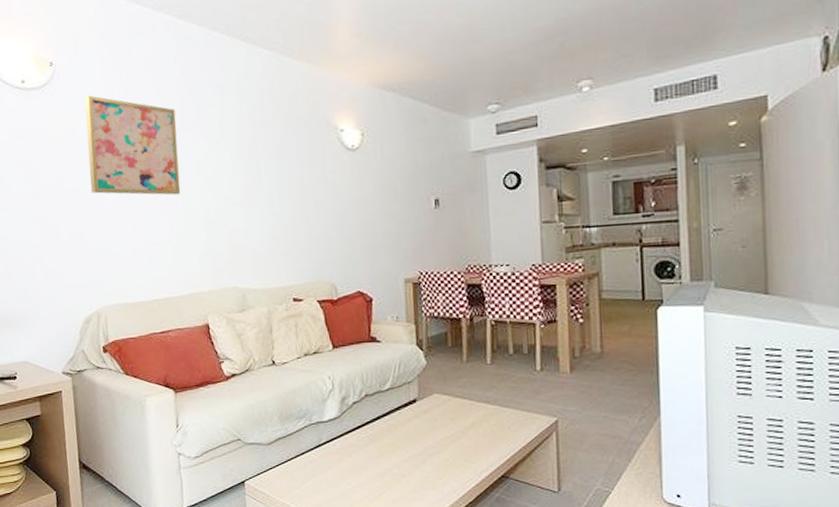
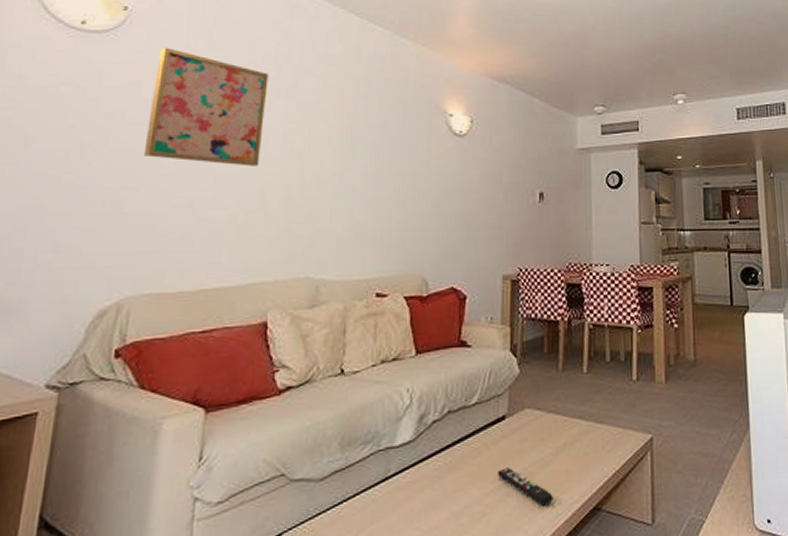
remote control: none [413,441,464,472] -> present [498,467,553,506]

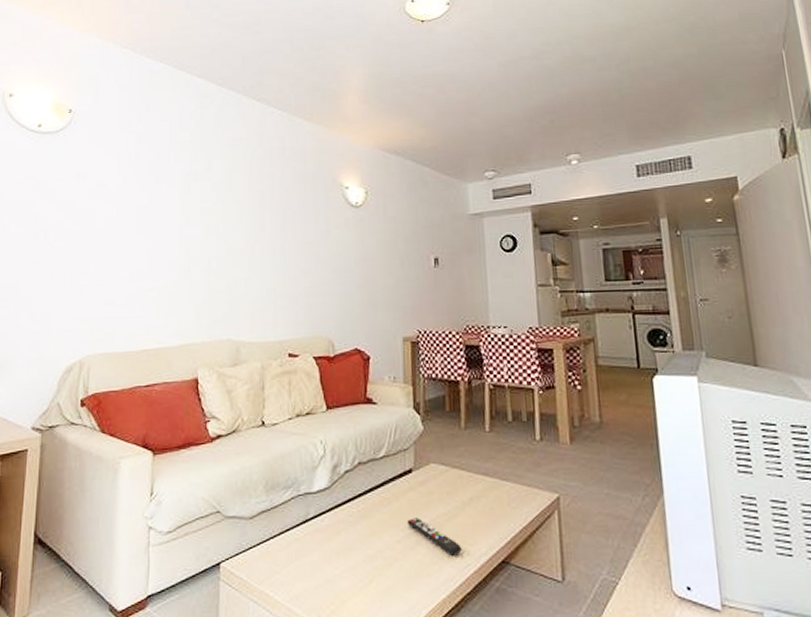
wall art: present [143,47,269,166] -> none [91,141,186,242]

